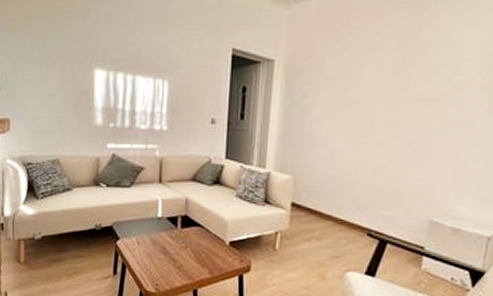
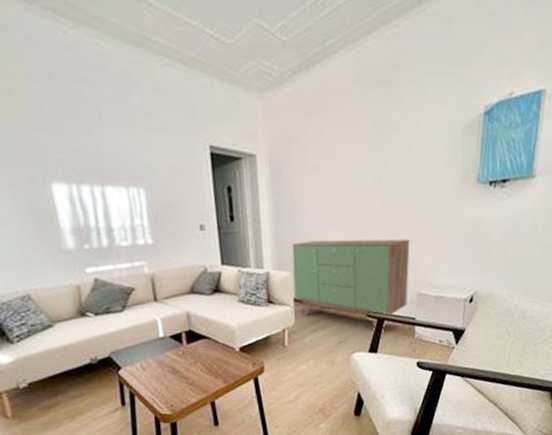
sideboard: none [292,147,427,252] -> present [291,239,410,331]

